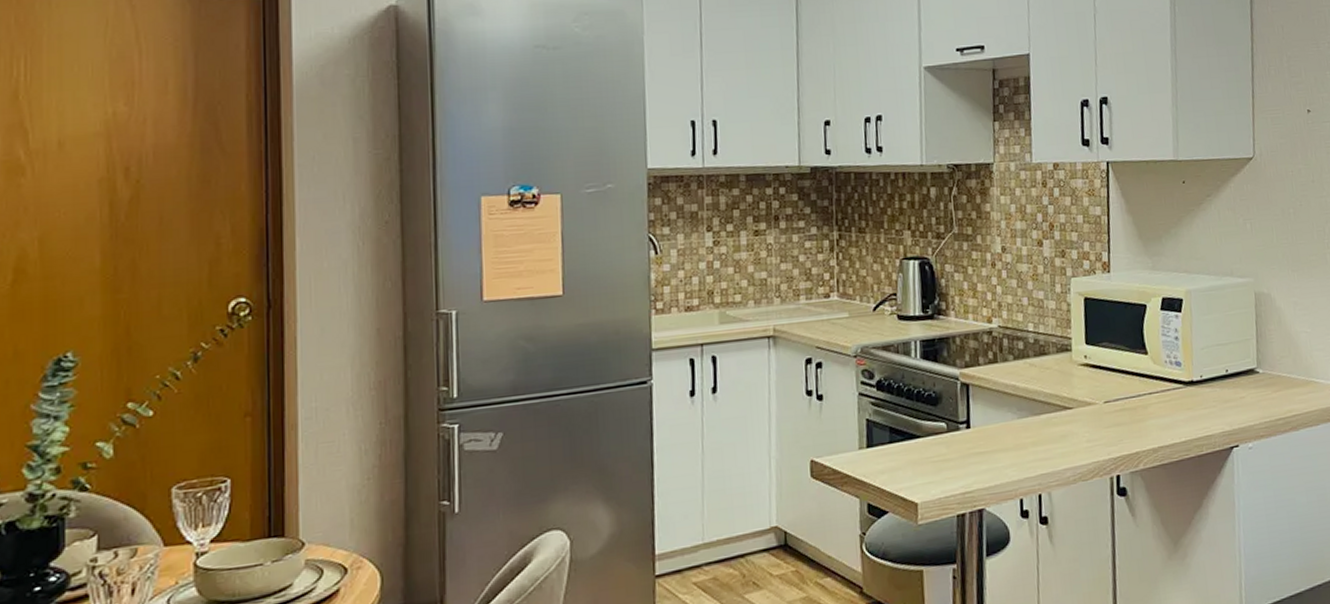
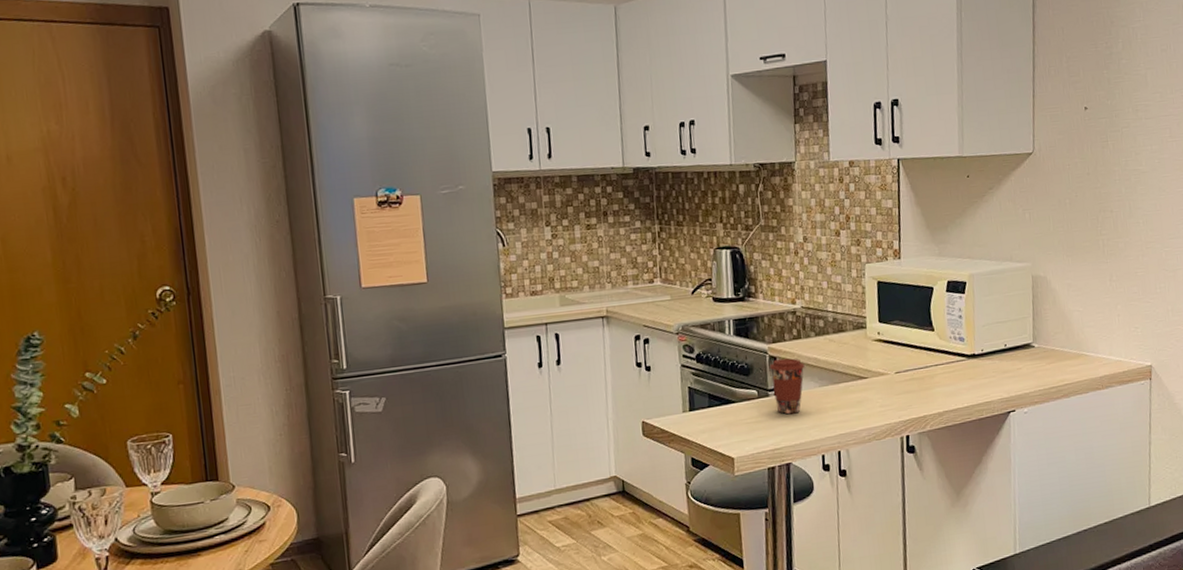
coffee cup: none [960,385,1002,451] -> present [769,358,805,415]

